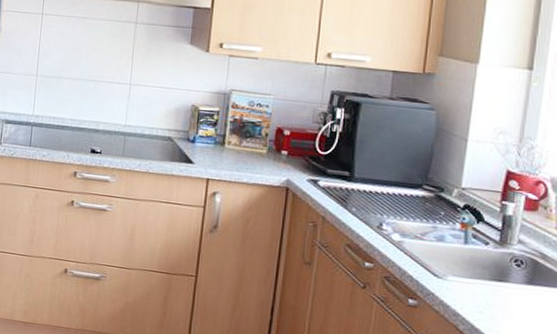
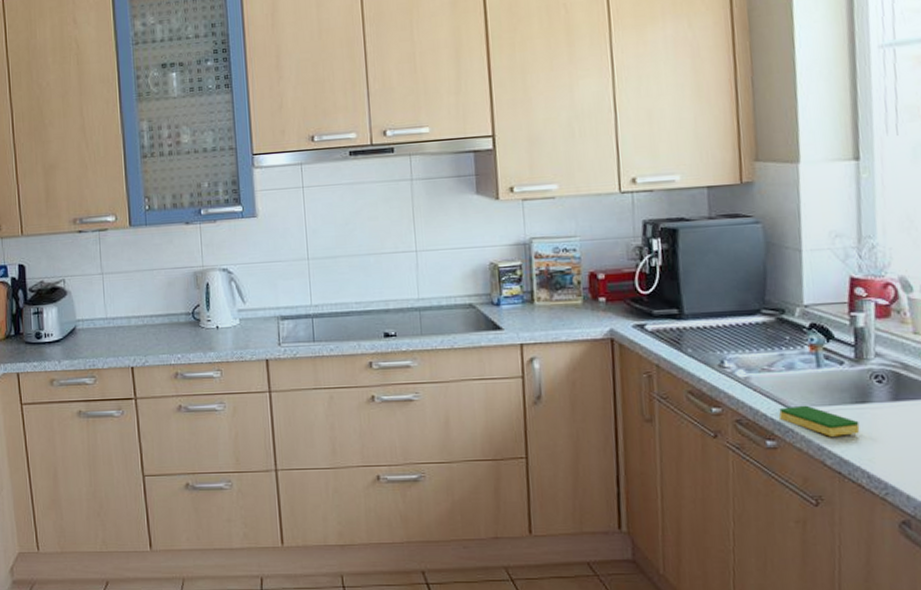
dish sponge: none [424,273,494,308] -> present [779,405,860,437]

